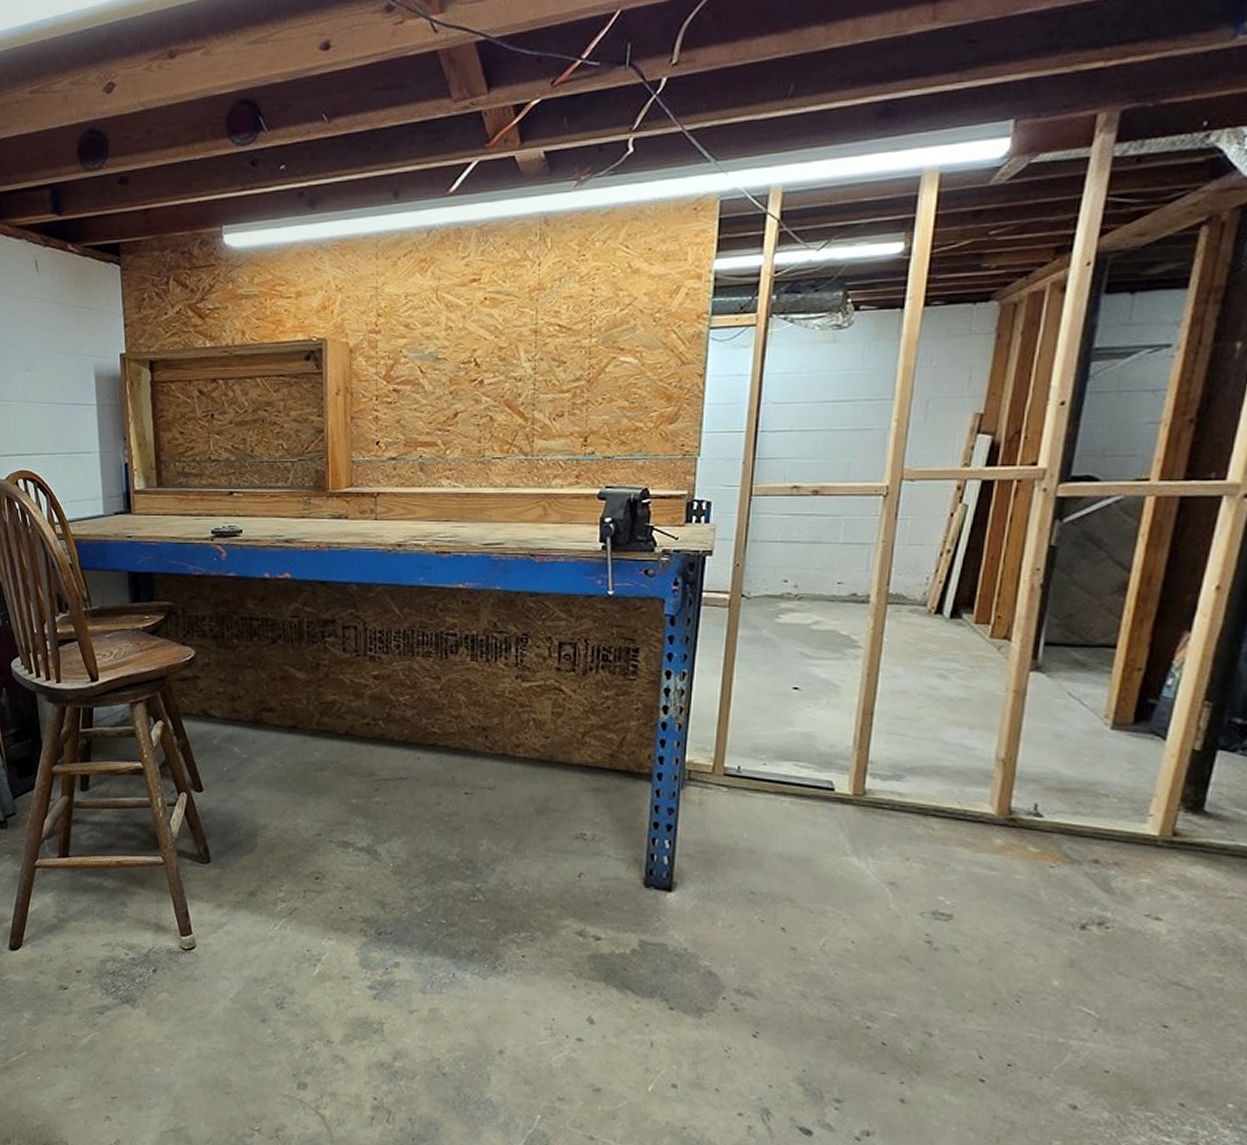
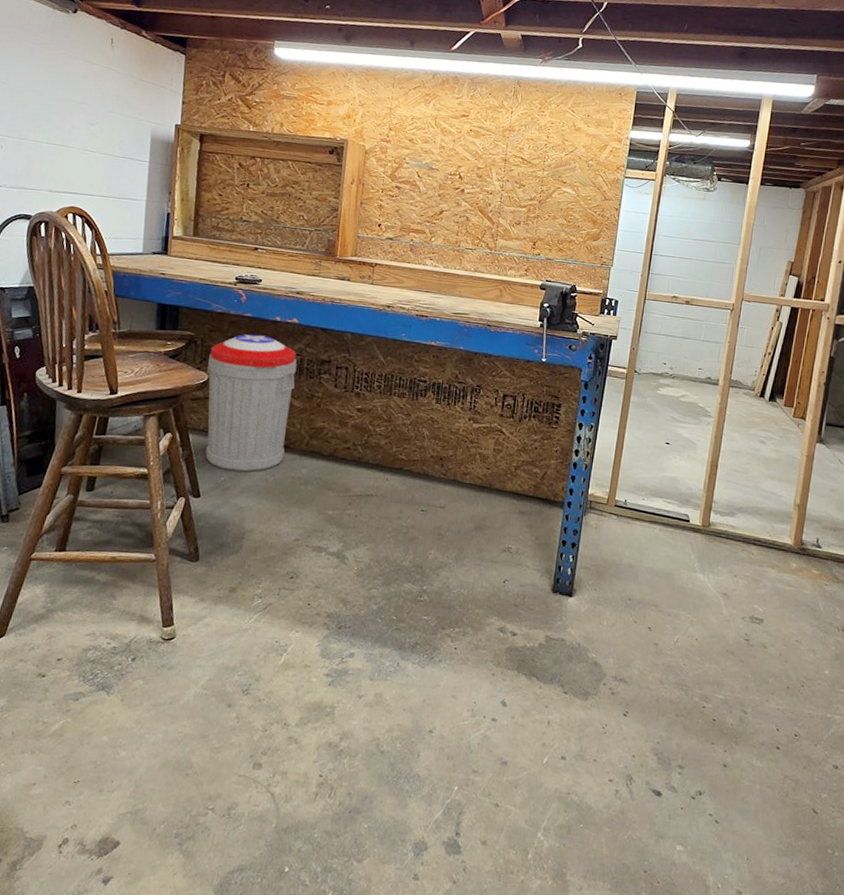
trash can: none [192,597,295,760] -> present [205,334,297,472]

